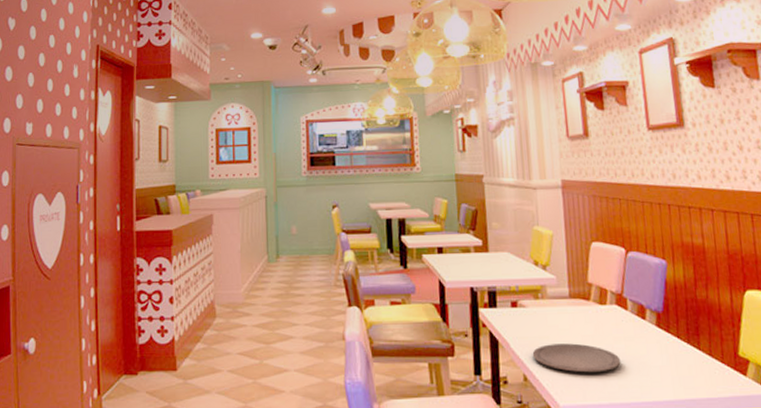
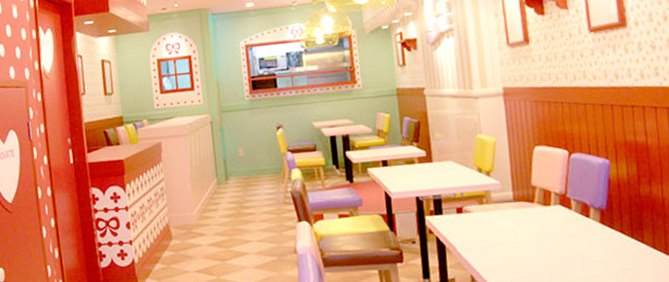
plate: present [532,343,621,373] -> none [479,243,566,271]

